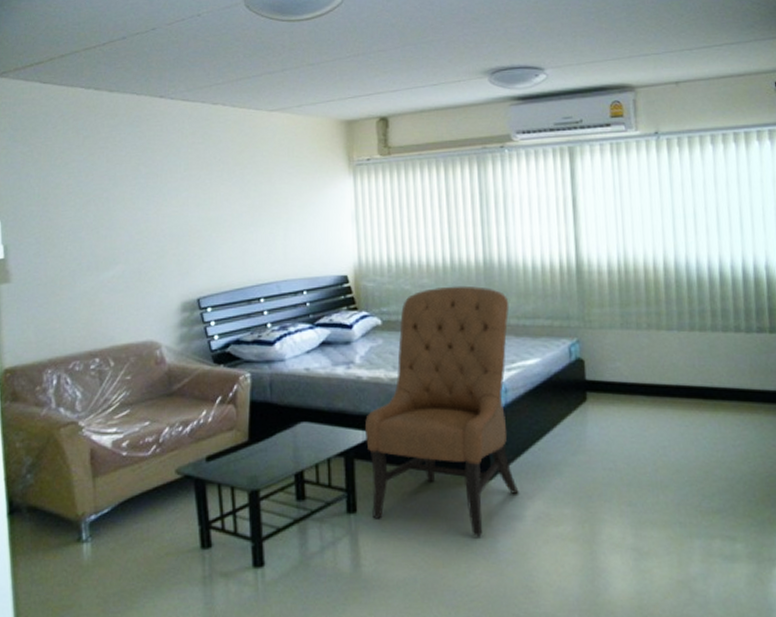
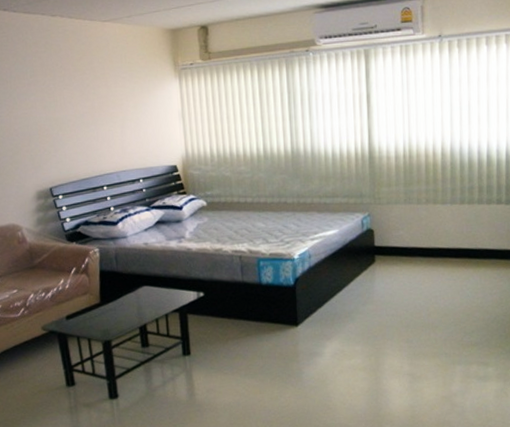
chair: present [365,285,519,537] -> none [195,171,320,370]

